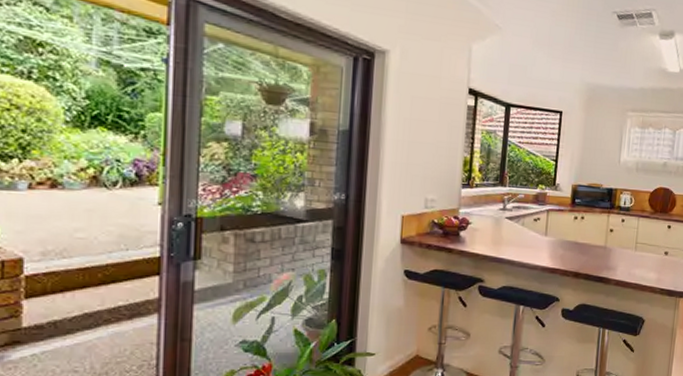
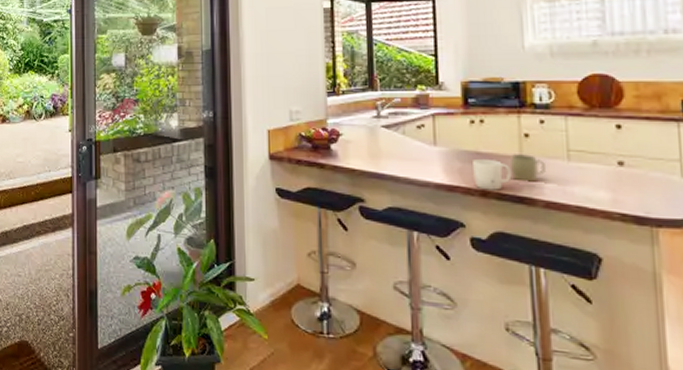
mug: none [570,247,598,272] -> present [473,158,512,191]
mug: none [597,244,620,266] -> present [511,154,546,182]

